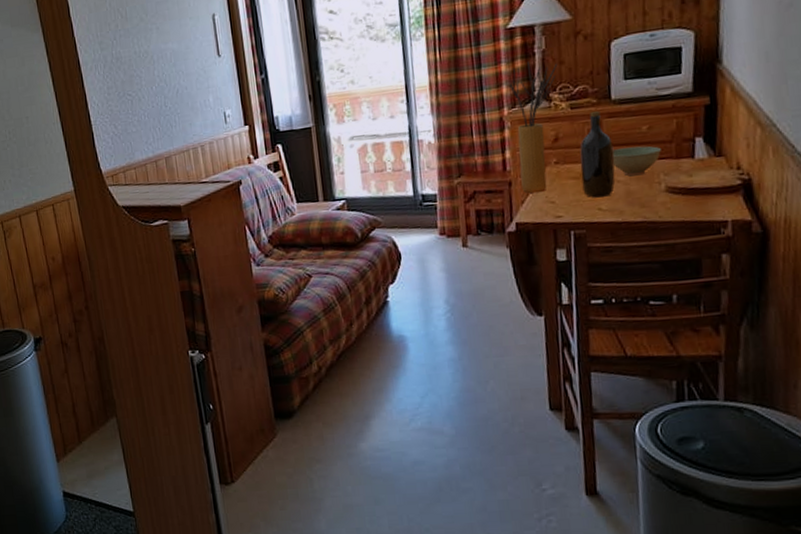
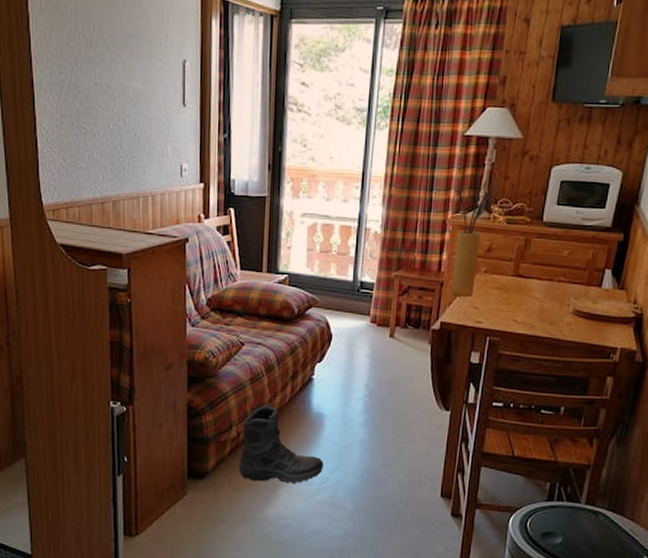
boot: none [323,333,414,415] -> present [238,403,324,484]
wine bottle: present [579,111,615,198] -> none [503,230,537,310]
bowl: present [612,146,661,177] -> none [533,268,576,295]

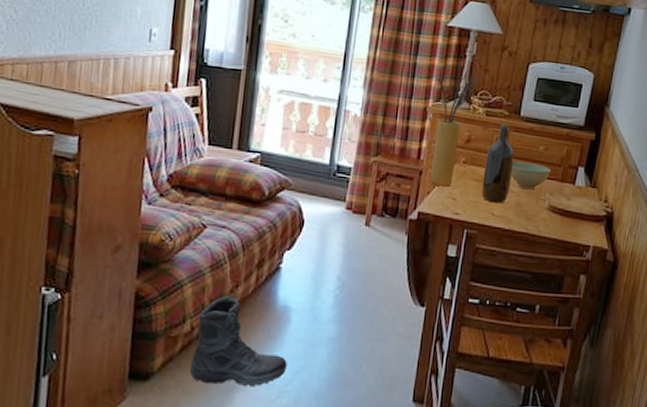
wine bottle: none [503,230,537,310] -> present [481,123,515,203]
bowl: none [533,268,576,295] -> present [510,162,551,190]

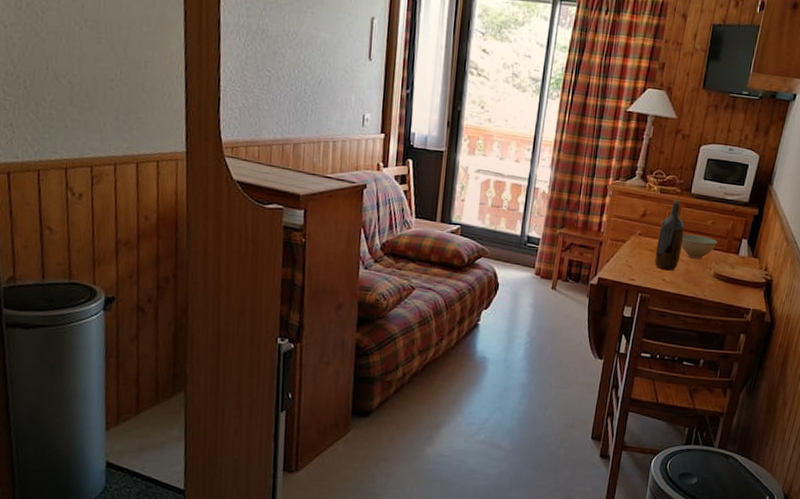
boot: present [189,294,287,387] -> none [402,346,485,424]
vase: present [429,61,483,188] -> none [608,144,659,257]

